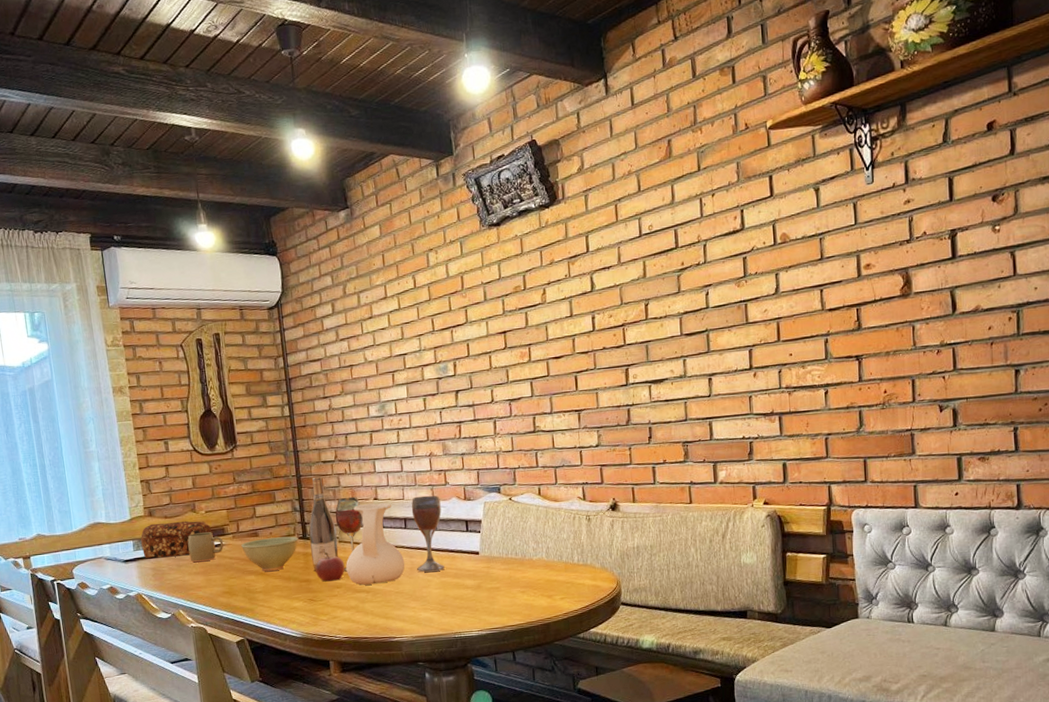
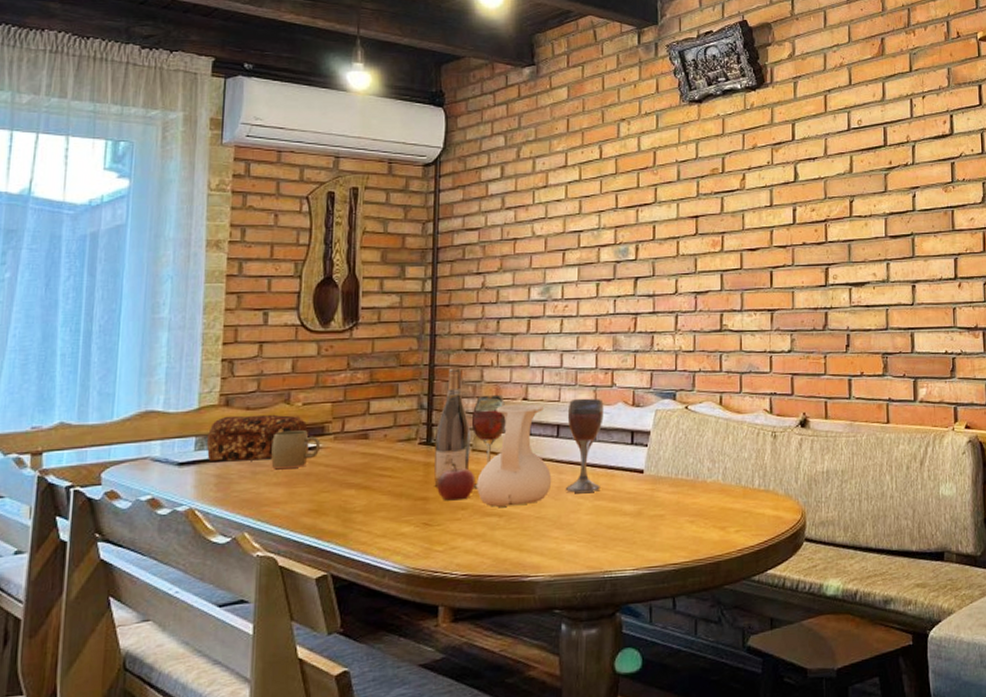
bowl: present [241,536,299,572] -> none [344,440,421,486]

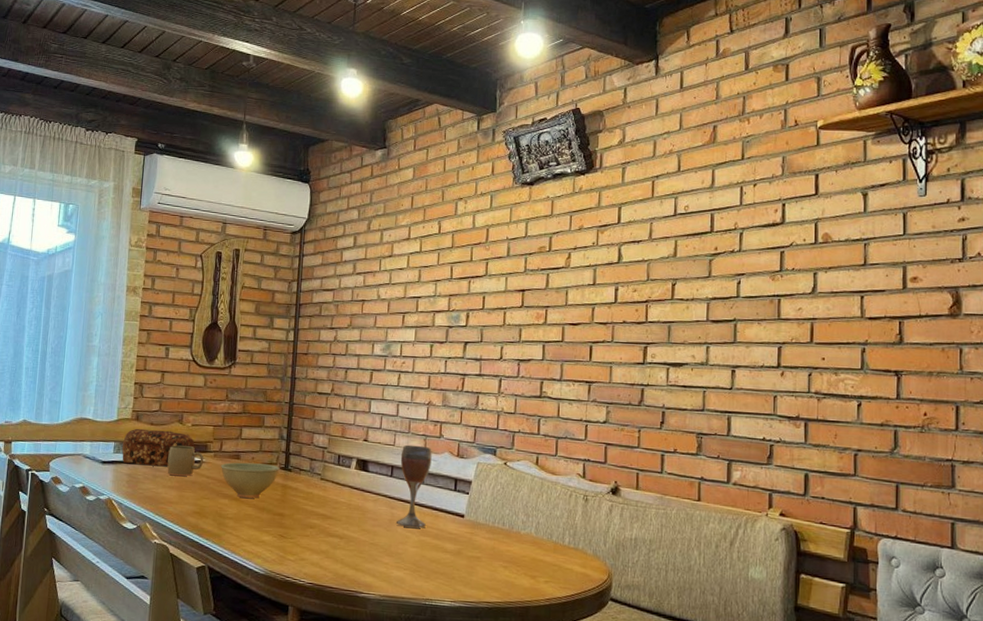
bowl: none [344,440,421,486] -> present [221,462,280,499]
wine bottle: present [433,367,471,487] -> none [289,407,320,506]
fruit: present [437,463,476,501] -> none [291,488,322,520]
wineglass: present [471,394,506,488] -> none [321,433,350,511]
ceramic pitcher: present [477,404,552,507] -> none [323,444,385,531]

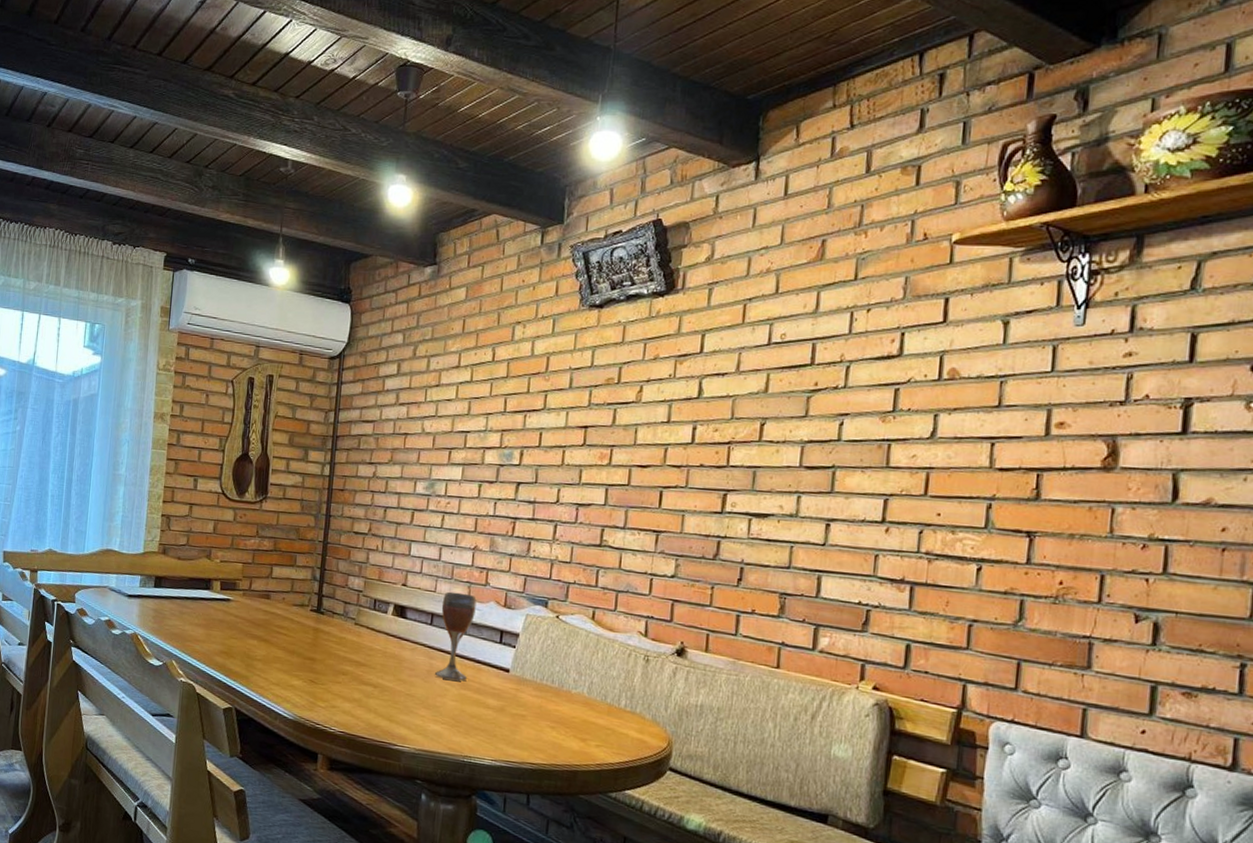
bread loaf: present [122,428,195,467] -> none [148,562,223,603]
mug: present [167,445,204,477] -> none [194,581,233,615]
bowl: present [221,462,280,499] -> none [250,602,312,641]

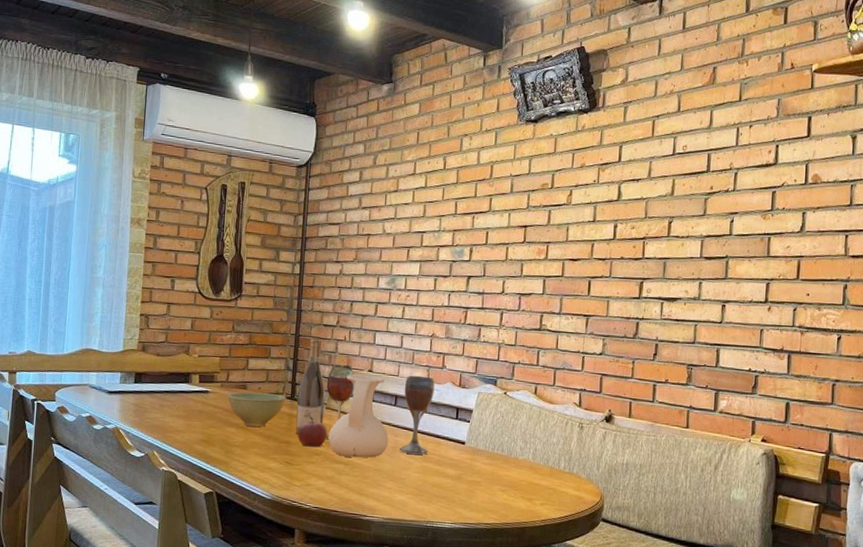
bowl: none [250,602,312,641] -> present [228,392,286,428]
wine bottle: none [321,547,355,651] -> present [295,339,326,434]
fruit: none [323,632,356,666] -> present [297,417,328,447]
wineglass: none [354,576,387,658] -> present [326,364,355,439]
ceramic pitcher: none [356,587,423,681] -> present [328,374,389,458]

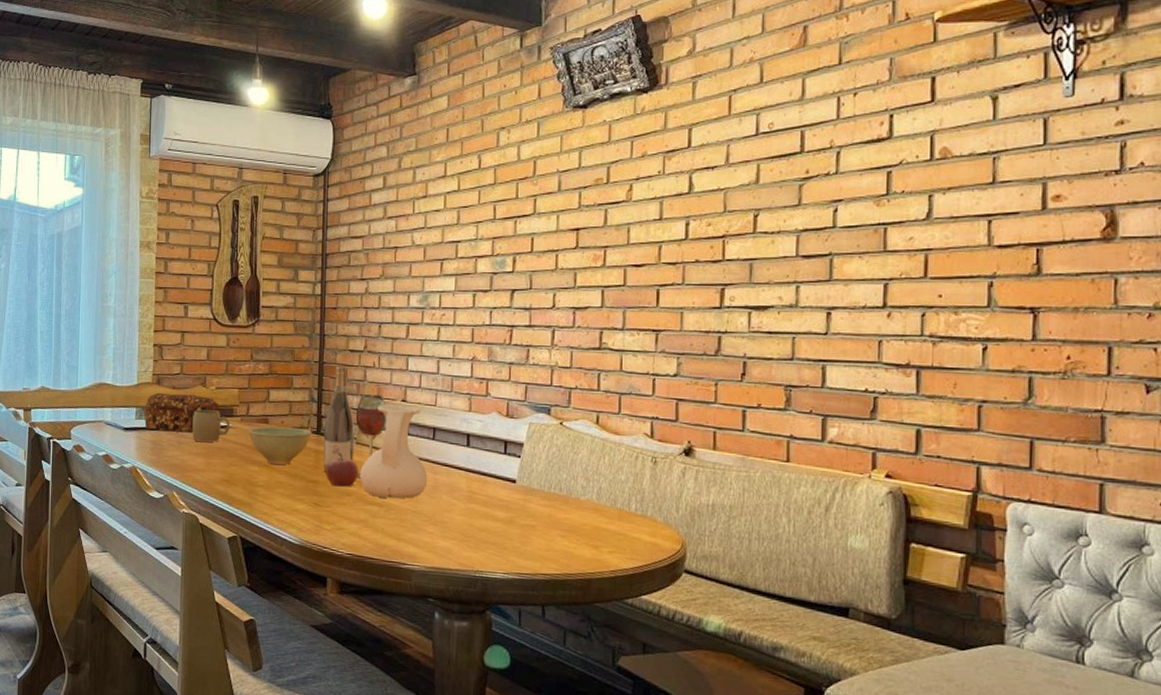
bread loaf: none [128,359,202,397] -> present [144,392,220,433]
mug: none [174,375,211,406] -> present [192,410,231,443]
cup: present [399,375,435,455] -> none [440,404,478,495]

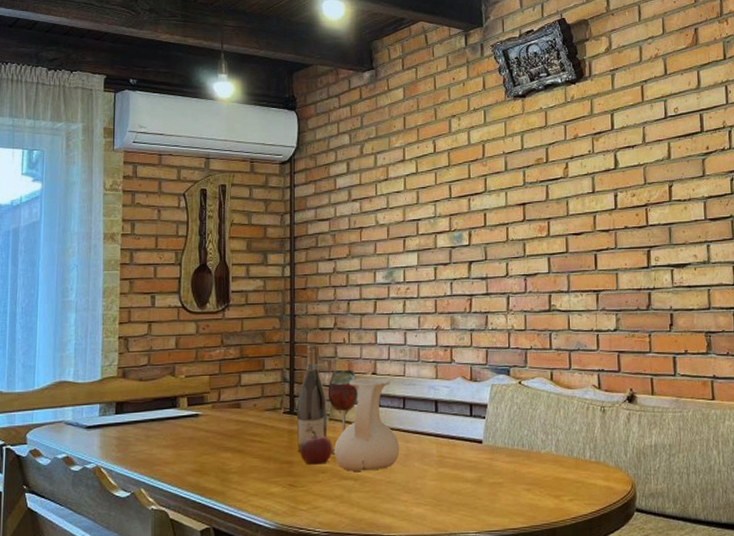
bread loaf: present [144,392,220,433] -> none [109,385,190,426]
mug: present [192,410,231,443] -> none [161,400,201,434]
bowl: present [249,426,312,465] -> none [220,410,285,450]

